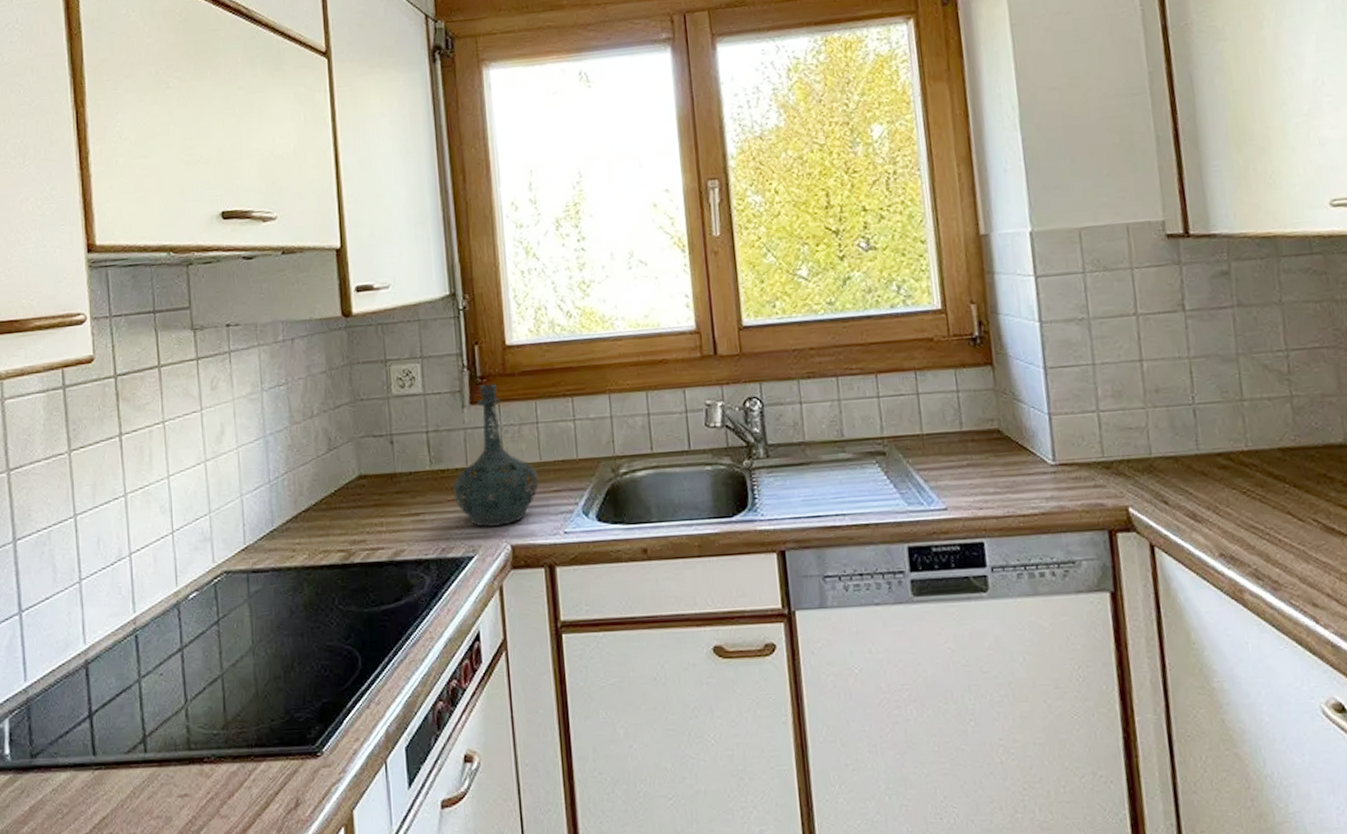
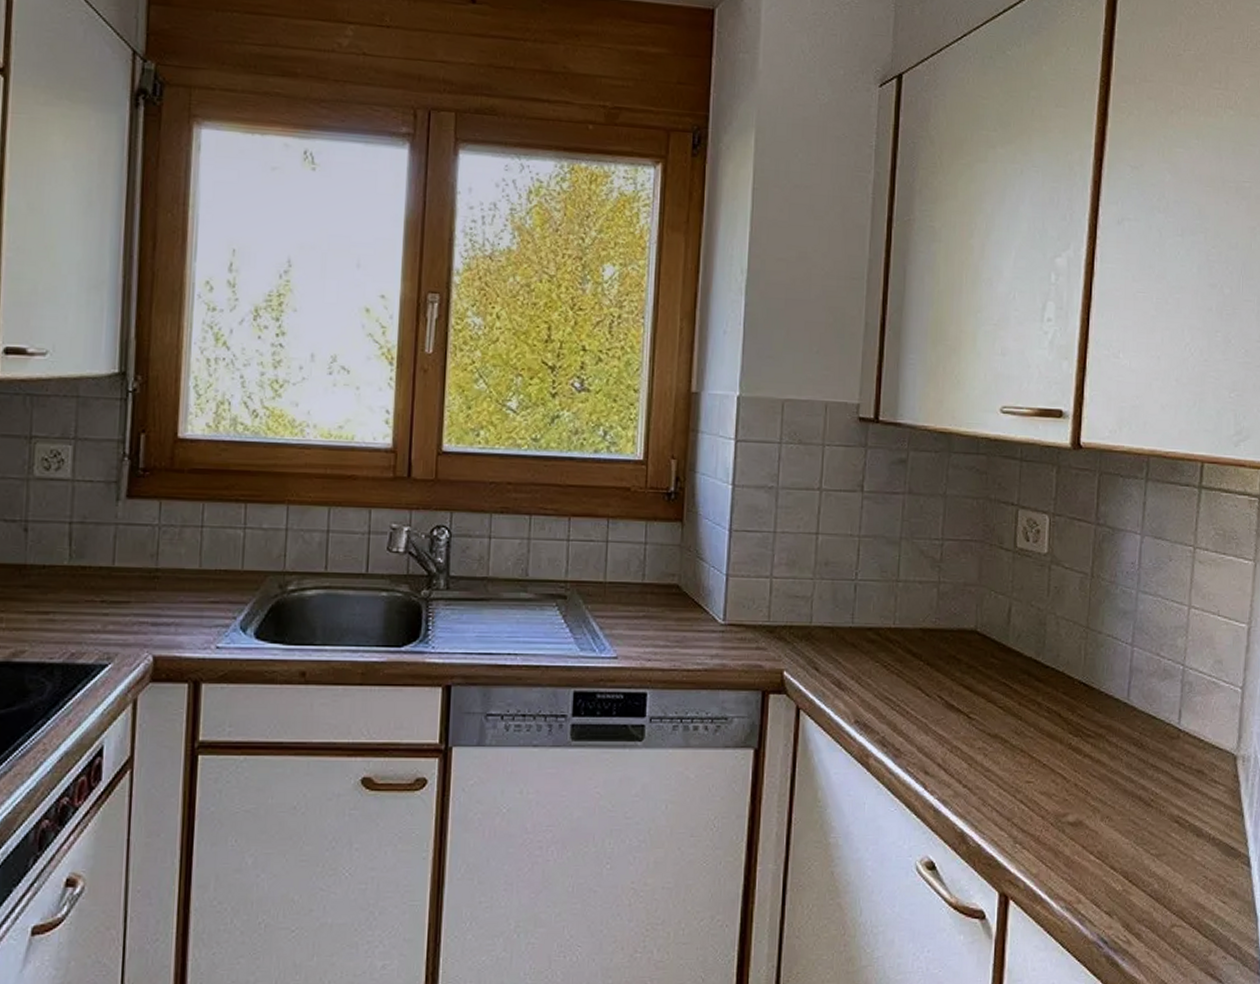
bottle: present [453,384,539,528] -> none [93,478,195,635]

